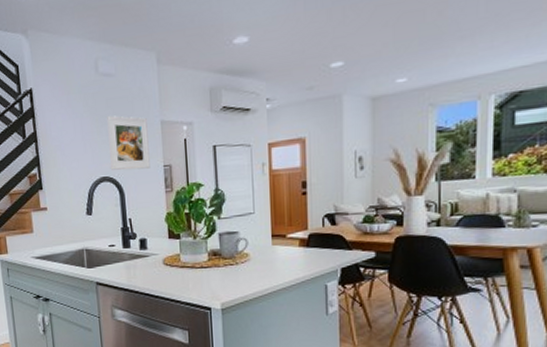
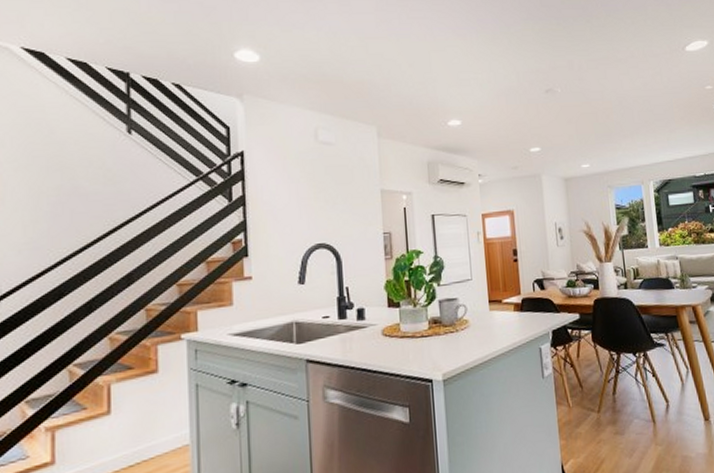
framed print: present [107,115,150,170] -> none [325,181,370,237]

